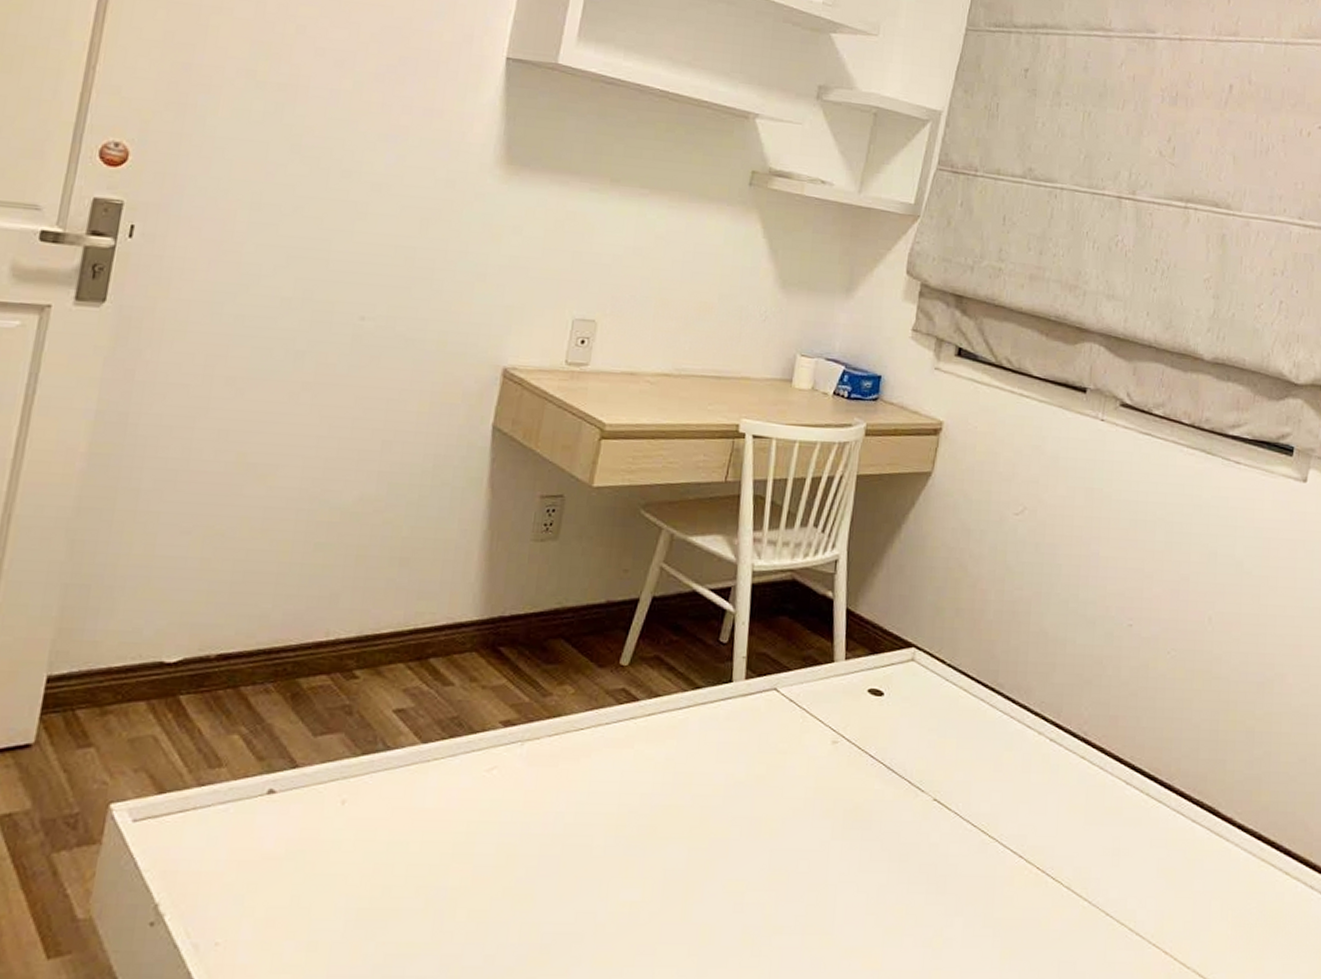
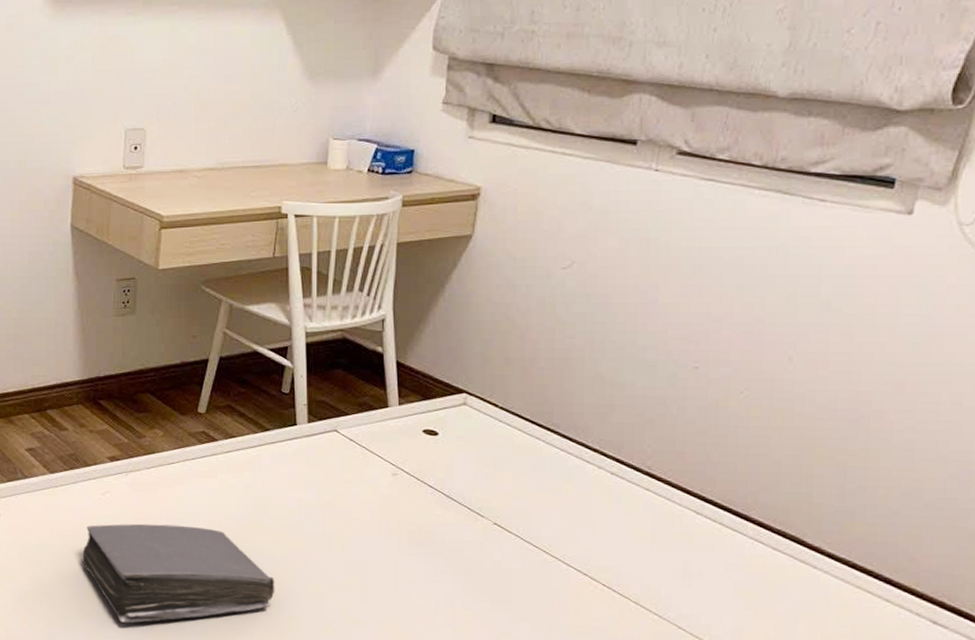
book: none [447,809,690,948] -> present [81,523,275,624]

